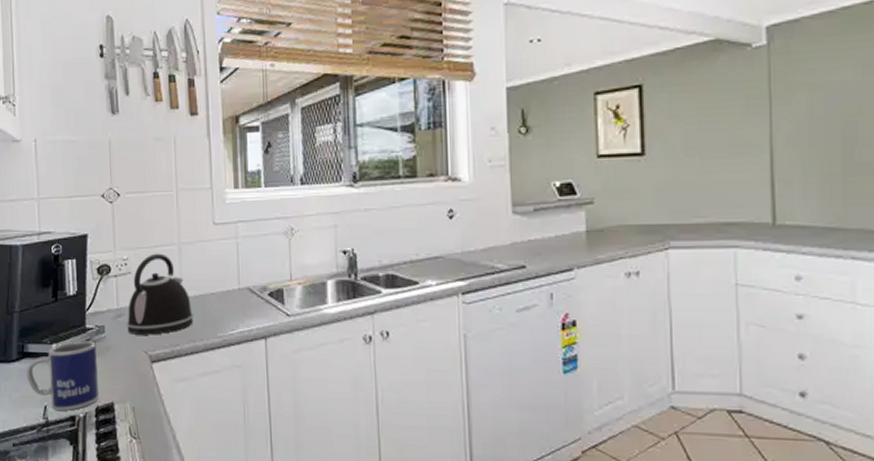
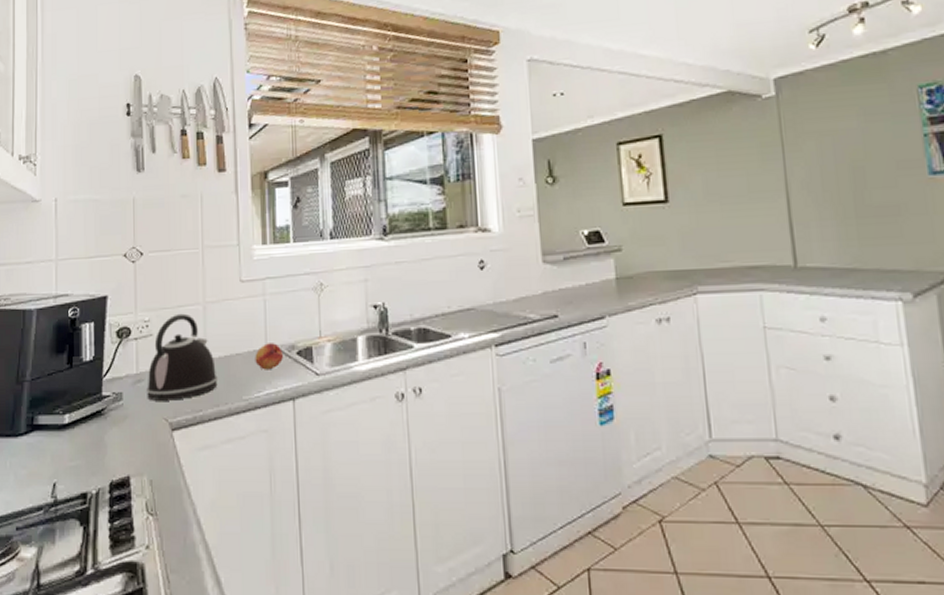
mug: present [26,341,100,411] -> none [34,409,114,487]
fruit: none [228,284,255,310] -> present [255,343,283,370]

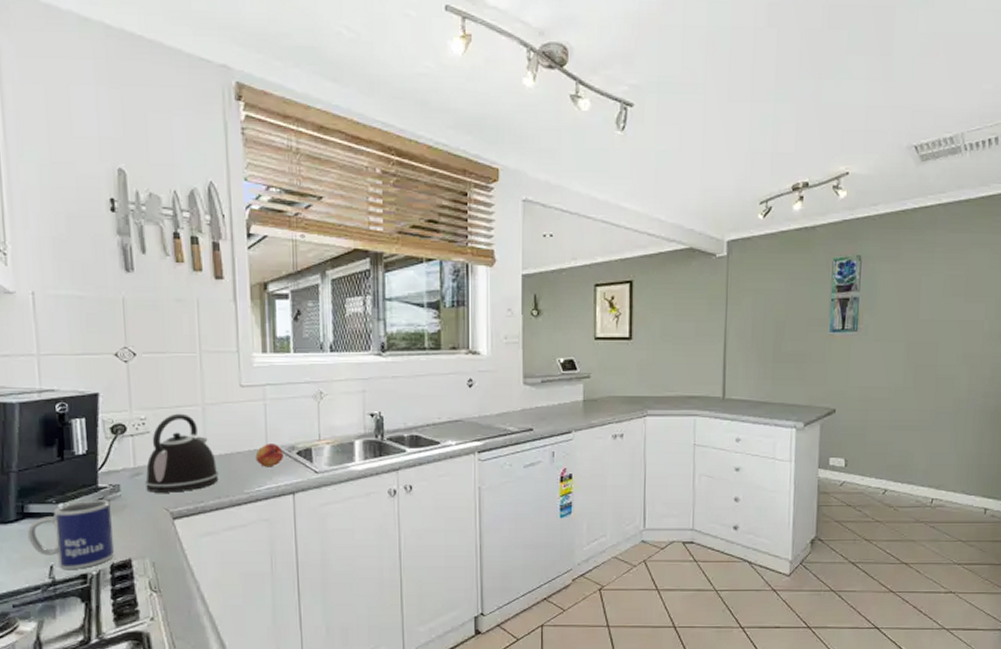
mug: none [34,409,114,487] -> present [27,500,115,569]

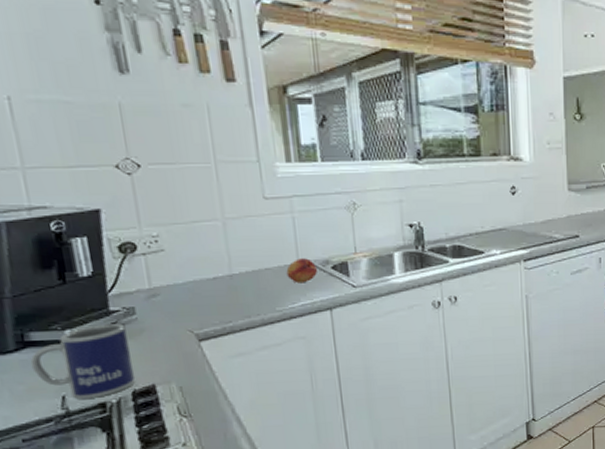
kettle: present [144,413,219,493] -> none [162,229,247,314]

